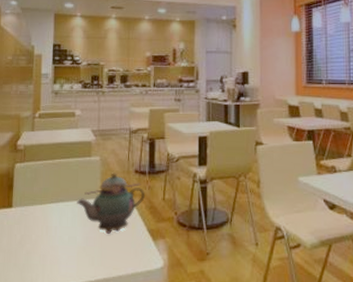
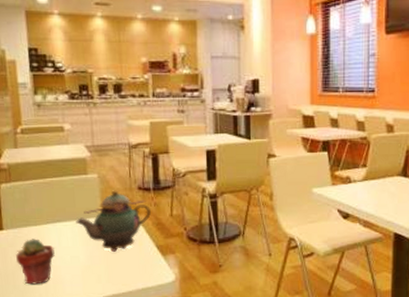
potted succulent: none [20,217,55,264] -> present [16,238,55,285]

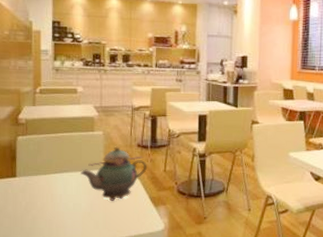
potted succulent: present [16,238,55,285] -> none [25,186,60,228]

